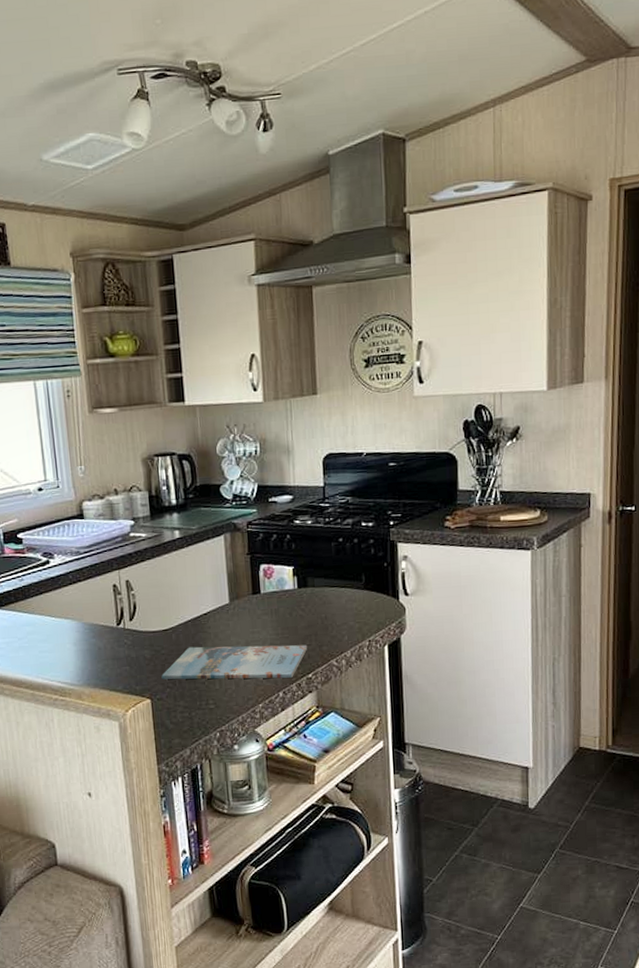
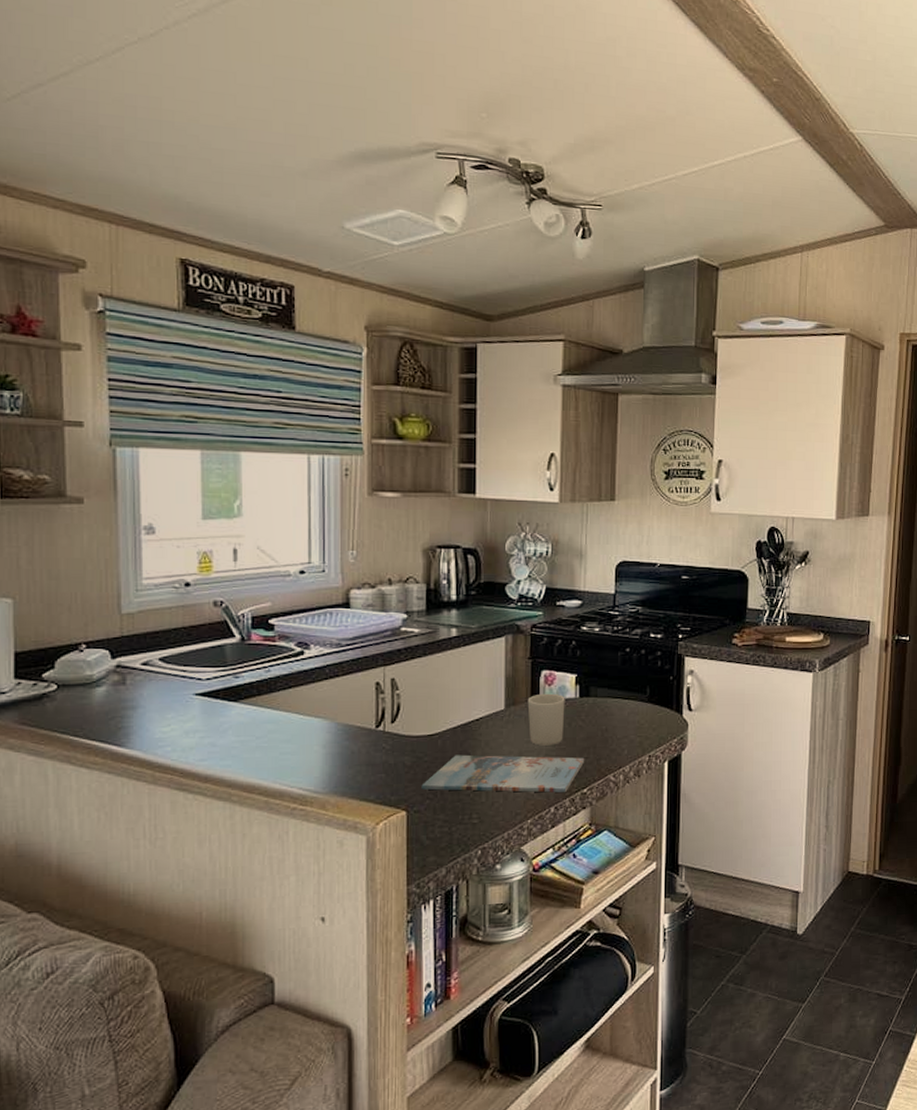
mug: none [249,586,286,636] -> present [527,693,565,746]

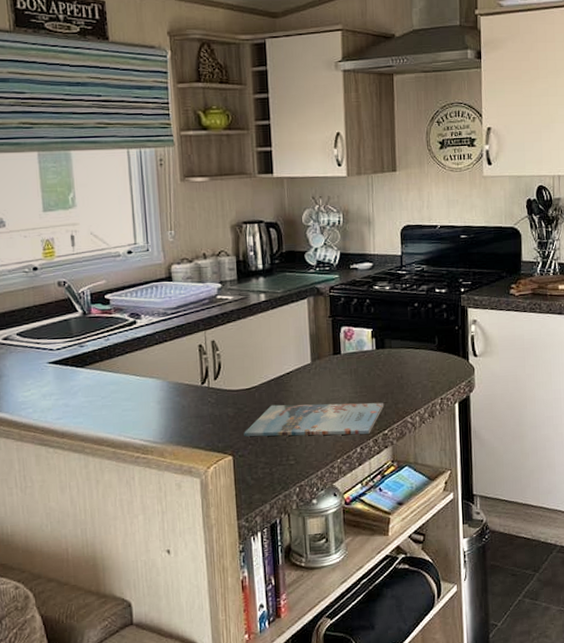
mug: present [527,693,565,746] -> none [330,347,364,394]

